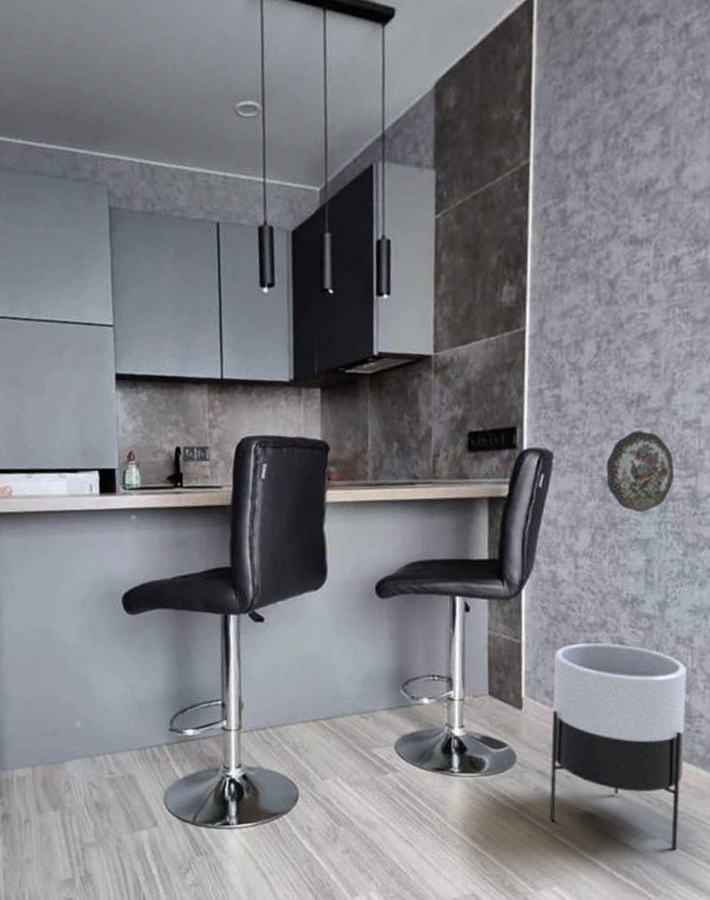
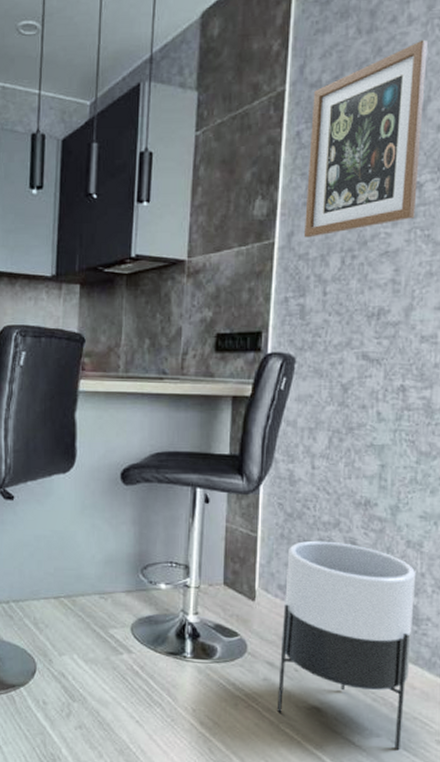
wall art: none [556,100,680,324] -> present [303,39,427,238]
decorative plate: present [606,430,673,513] -> none [345,342,410,419]

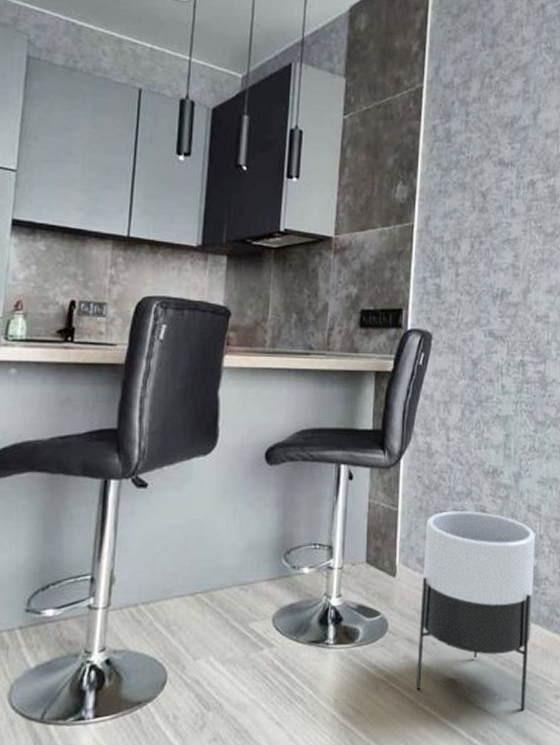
wall art: present [303,39,427,238] -> none [439,59,537,223]

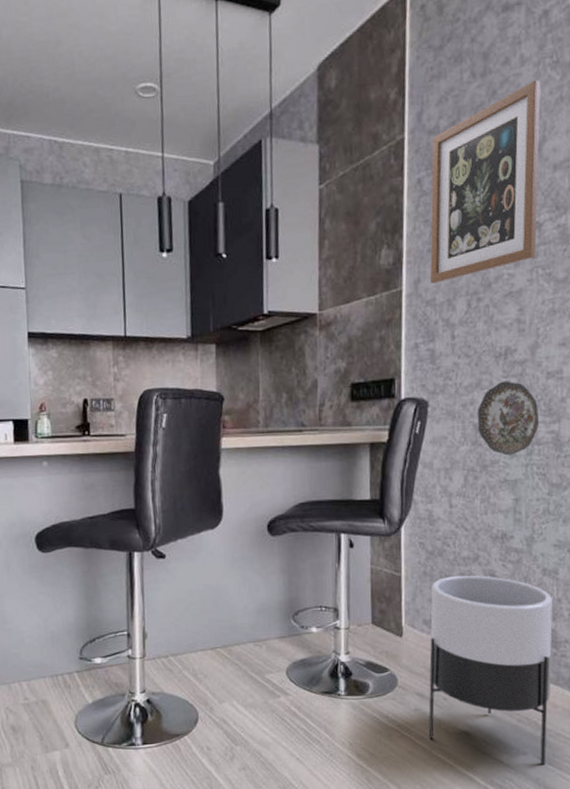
wall art: none [439,59,537,223] -> present [430,80,541,284]
decorative plate: none [475,320,528,392] -> present [477,381,539,456]

